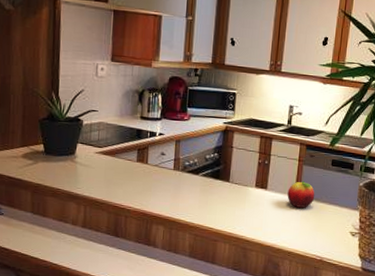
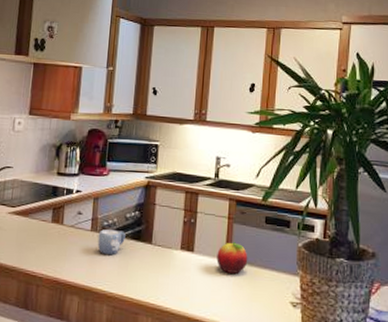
mug: none [180,169,206,191] -> present [97,229,126,255]

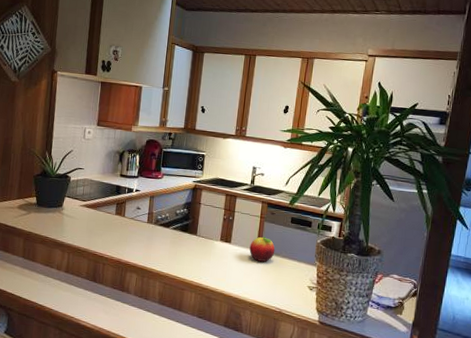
mug: present [97,229,126,255] -> none [152,222,176,243]

